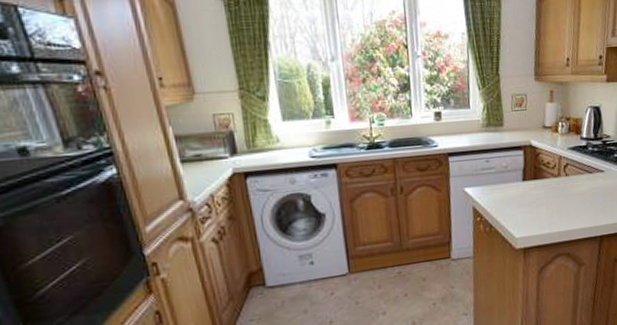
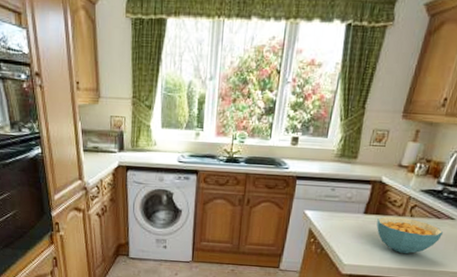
cereal bowl: none [536,177,598,215] -> present [376,216,444,254]

